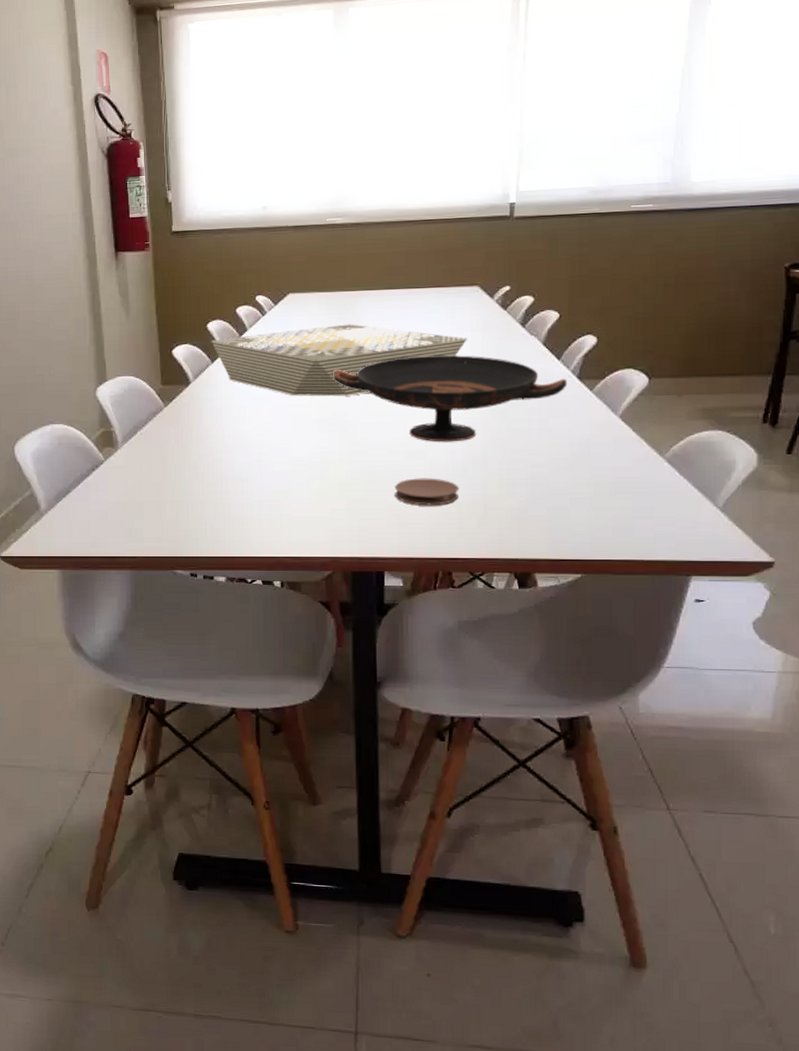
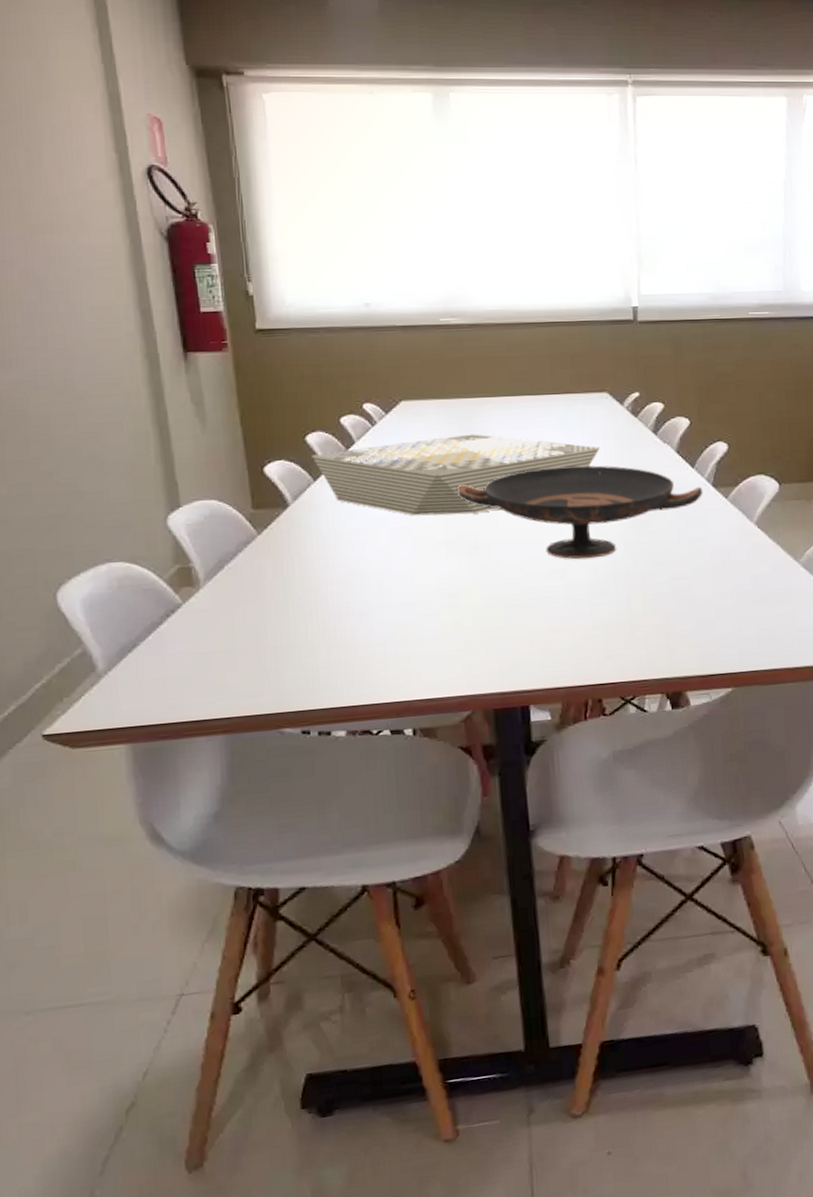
coaster: present [395,478,459,506] -> none [534,598,604,629]

